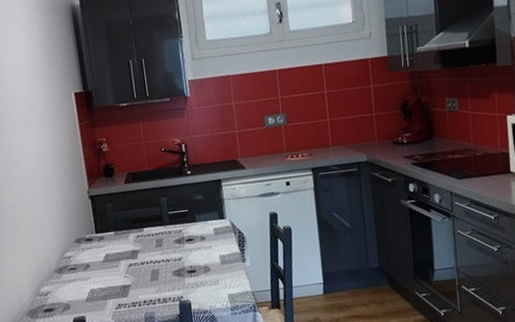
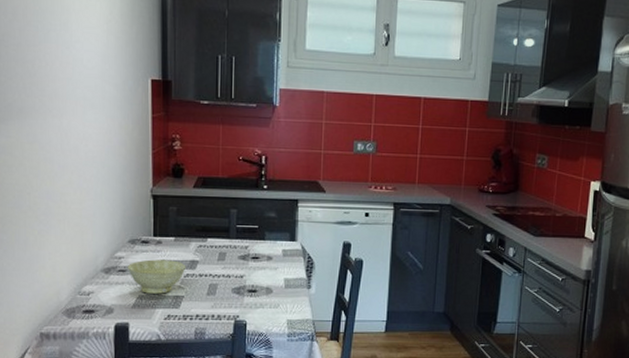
bowl: none [76,253,129,287] -> present [127,259,186,294]

